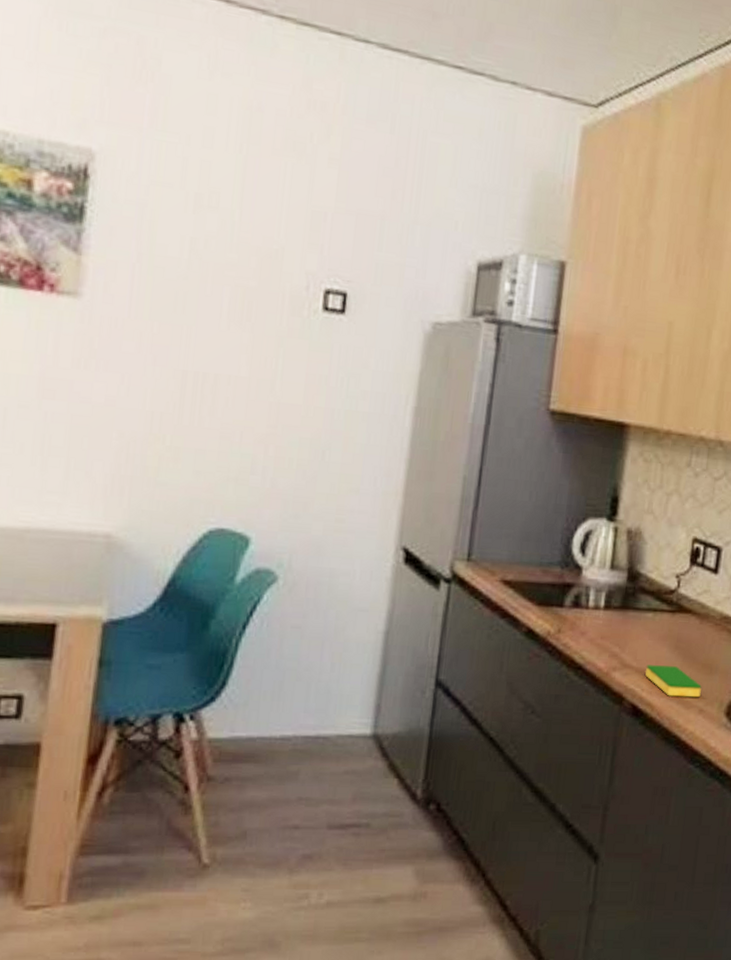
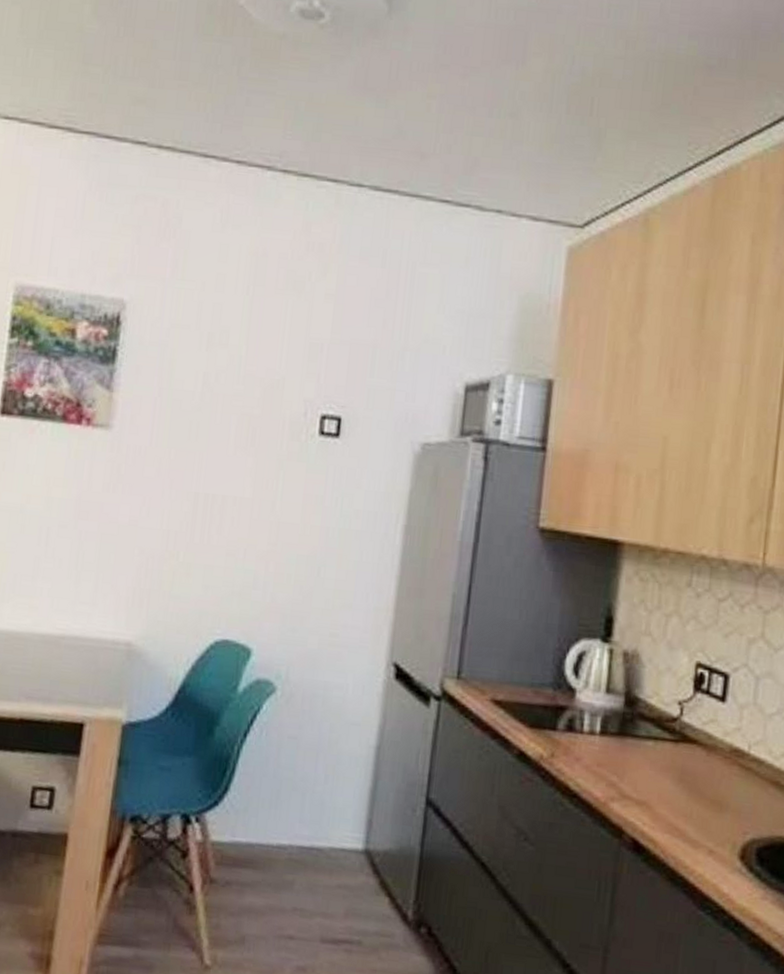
dish sponge: present [645,665,702,698] -> none [646,797,711,837]

